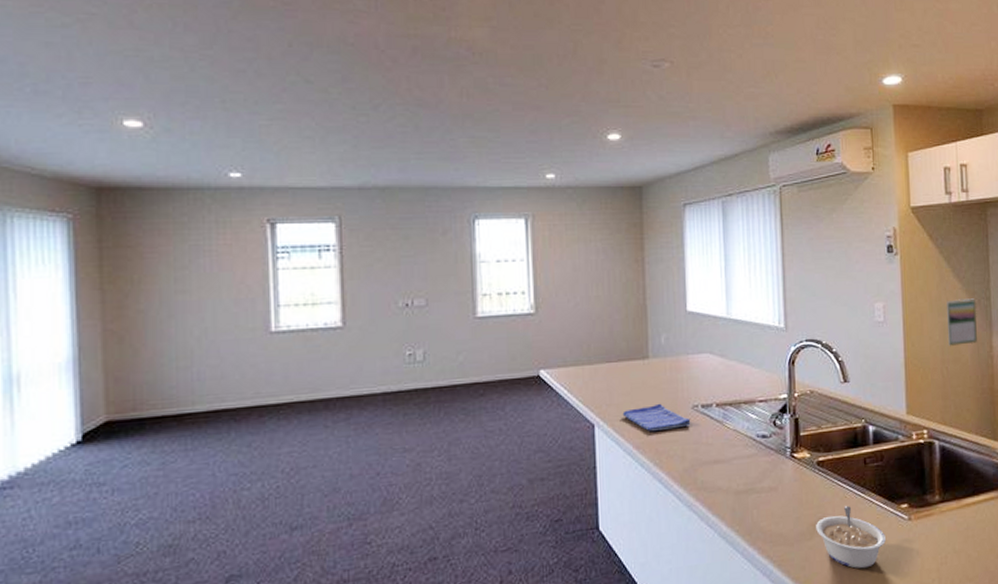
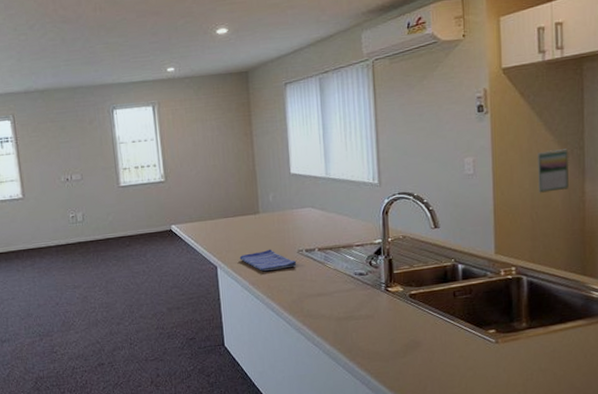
legume: present [816,506,887,569] -> none [409,331,475,382]

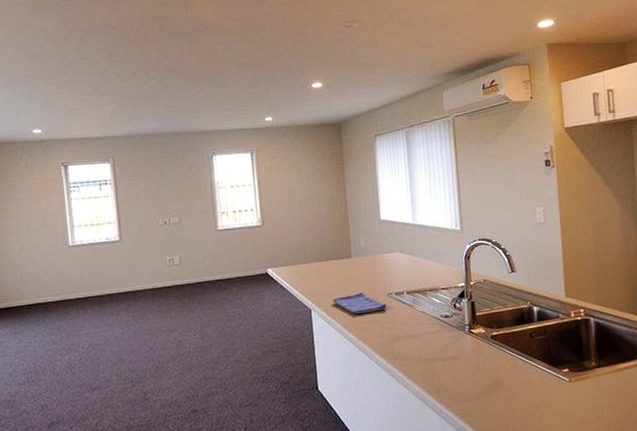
calendar: present [538,149,569,193] -> none [598,201,626,241]

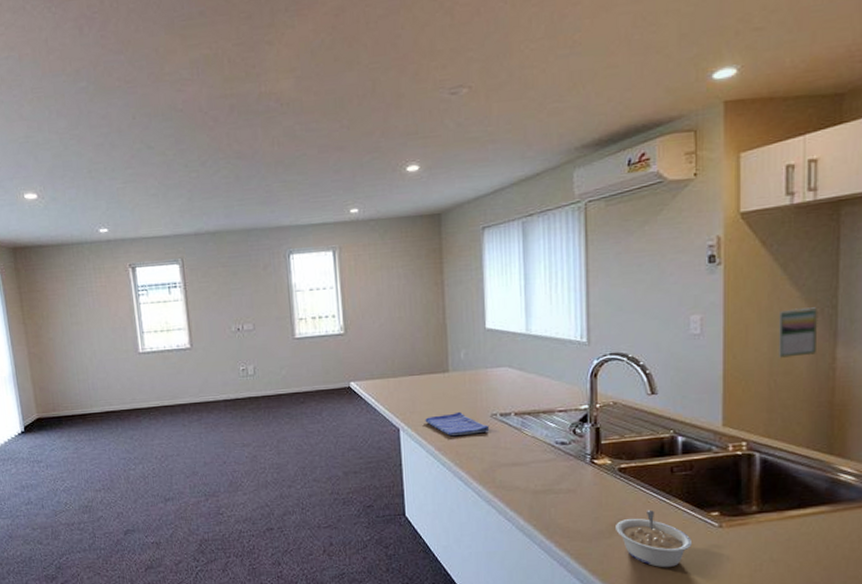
legume: none [491,371,551,421] -> present [616,510,693,568]
calendar: none [598,201,626,241] -> present [779,307,819,358]

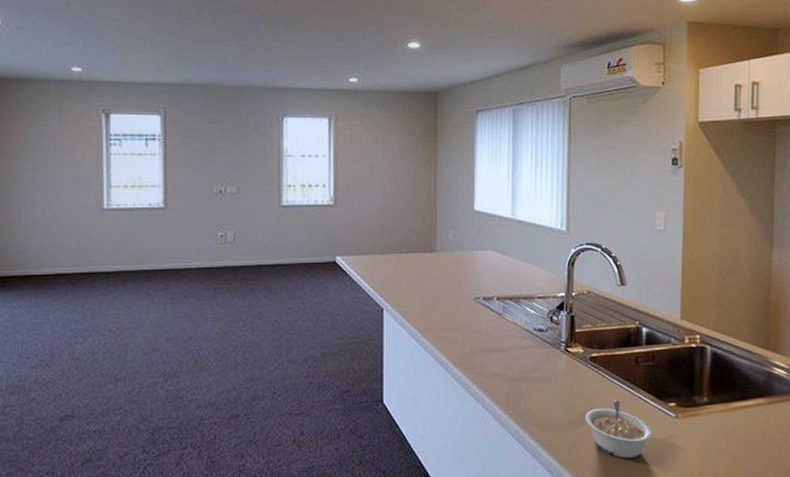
dish towel: present [425,411,490,437] -> none [409,293,473,319]
calendar: present [779,307,819,358] -> none [727,213,759,257]

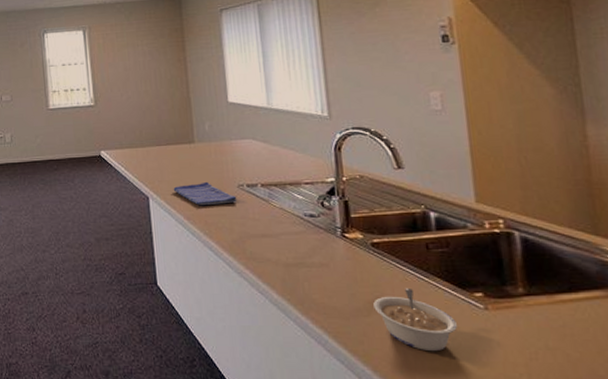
dish towel: none [409,293,473,319] -> present [173,181,237,206]

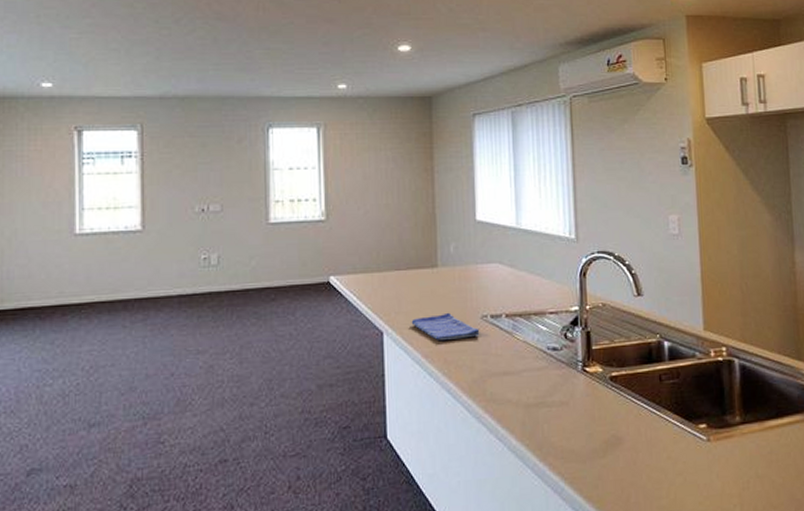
legume: present [373,289,458,352] -> none [609,424,684,491]

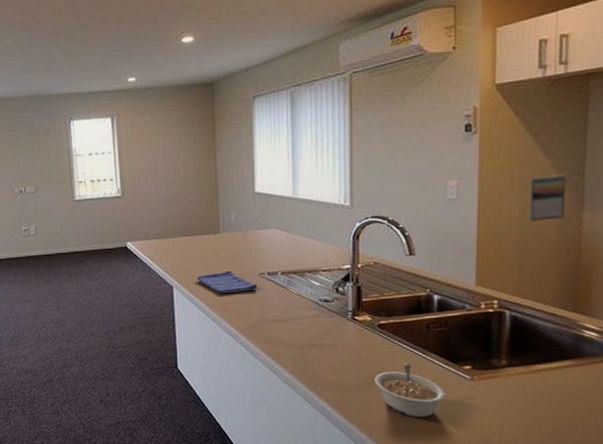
legume: none [609,424,684,491] -> present [375,364,446,418]
calendar: none [745,212,778,261] -> present [529,174,567,222]

